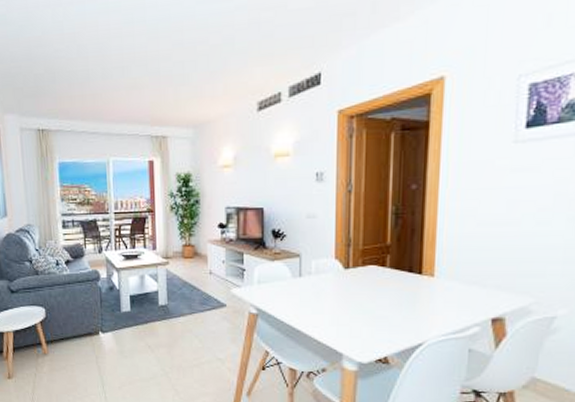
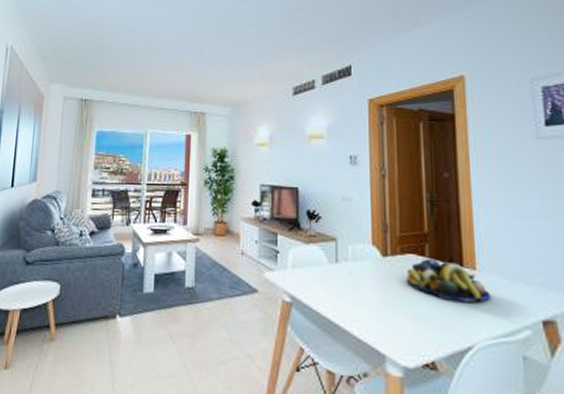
fruit bowl: none [366,268,445,305] -> present [406,258,491,302]

